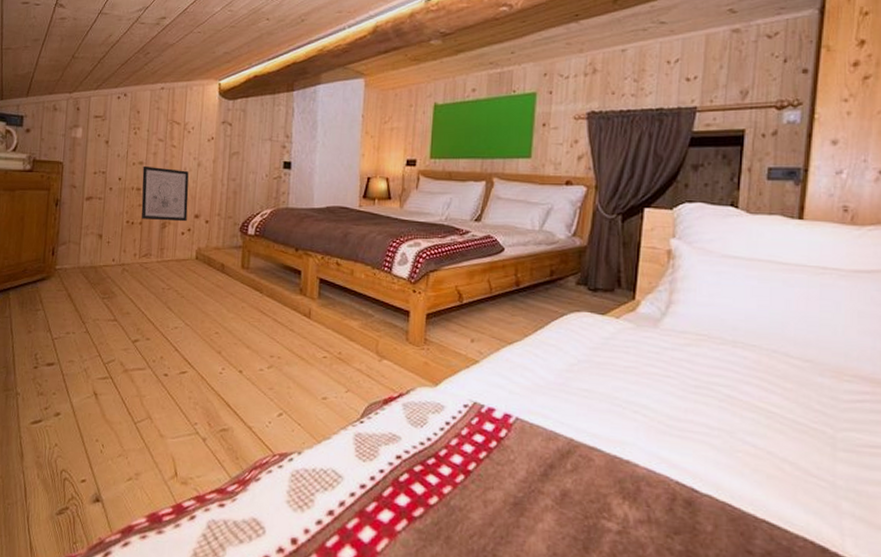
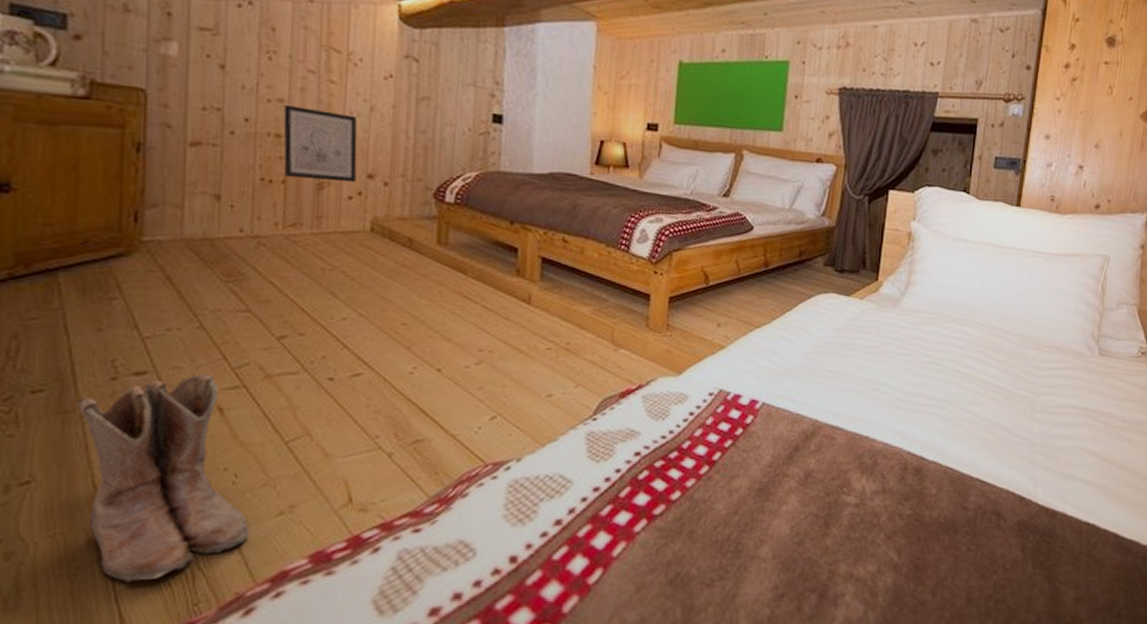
boots: none [14,366,110,519] -> present [76,374,250,582]

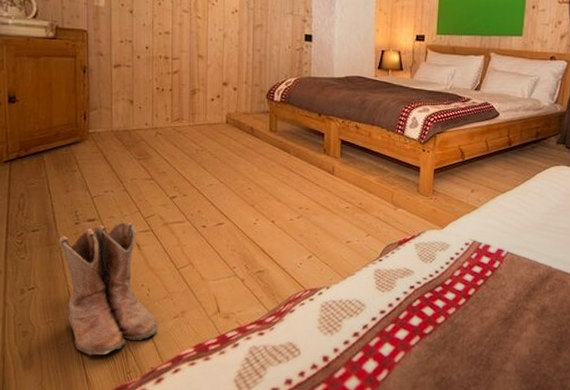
wall art: present [283,104,358,183] -> none [169,35,216,89]

